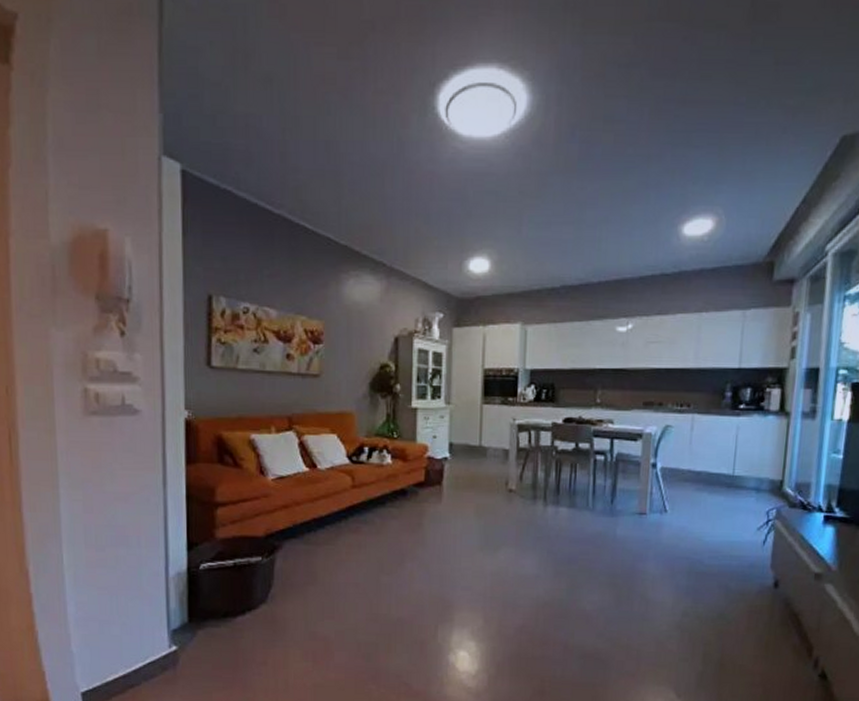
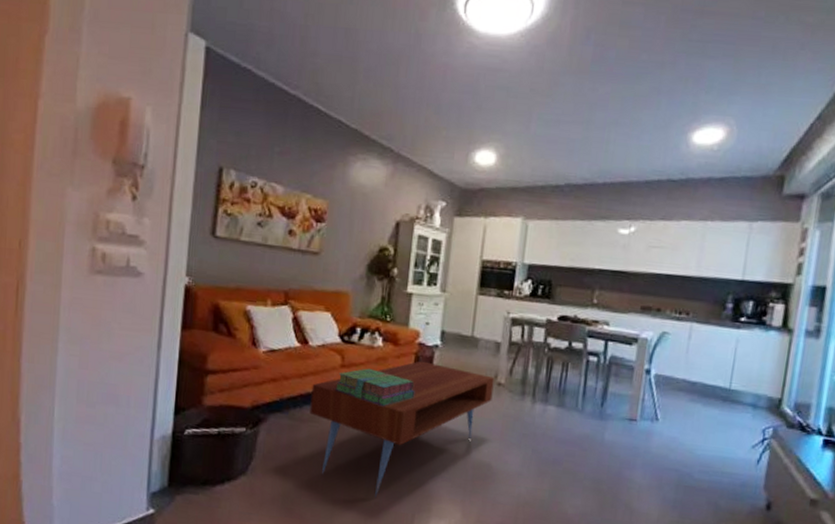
coffee table: none [324,474,505,614] -> present [309,361,495,499]
stack of books: none [348,486,428,523] -> present [335,368,415,407]

